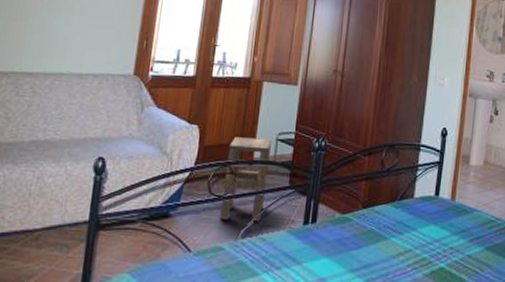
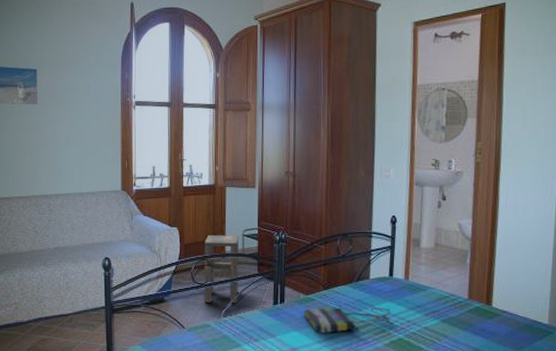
tote bag: none [337,230,434,260] -> present [303,308,391,333]

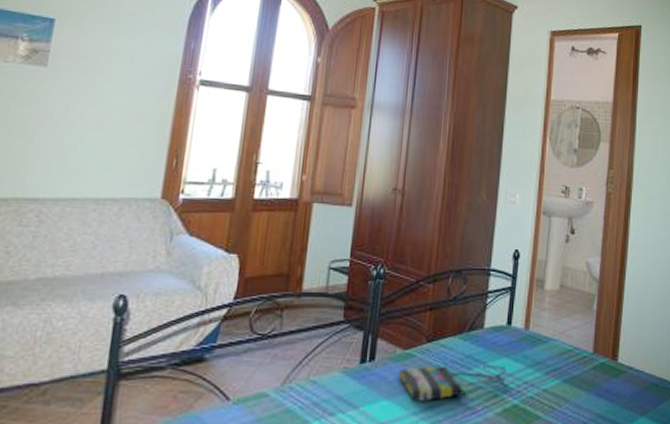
side table: present [204,235,239,304] -> none [263,267,323,363]

